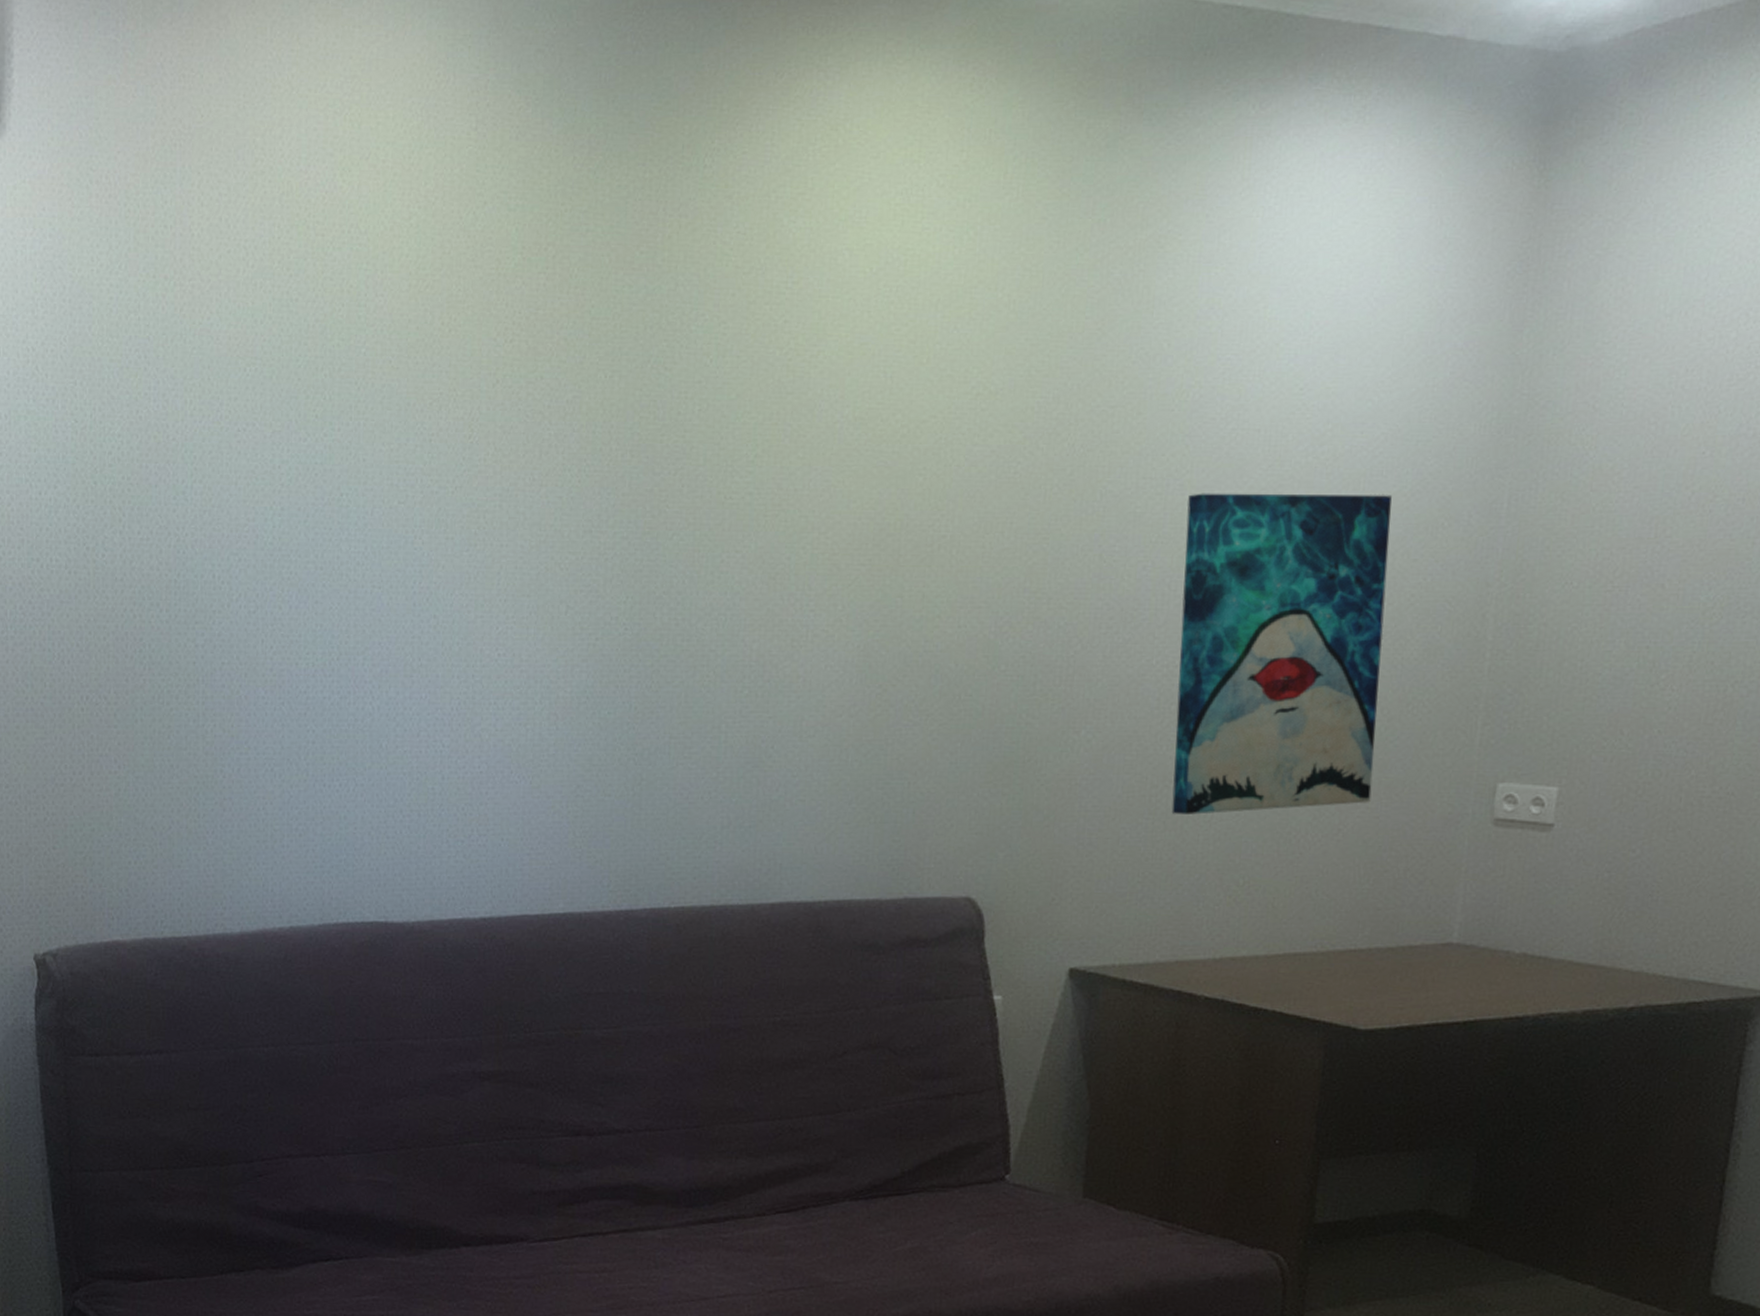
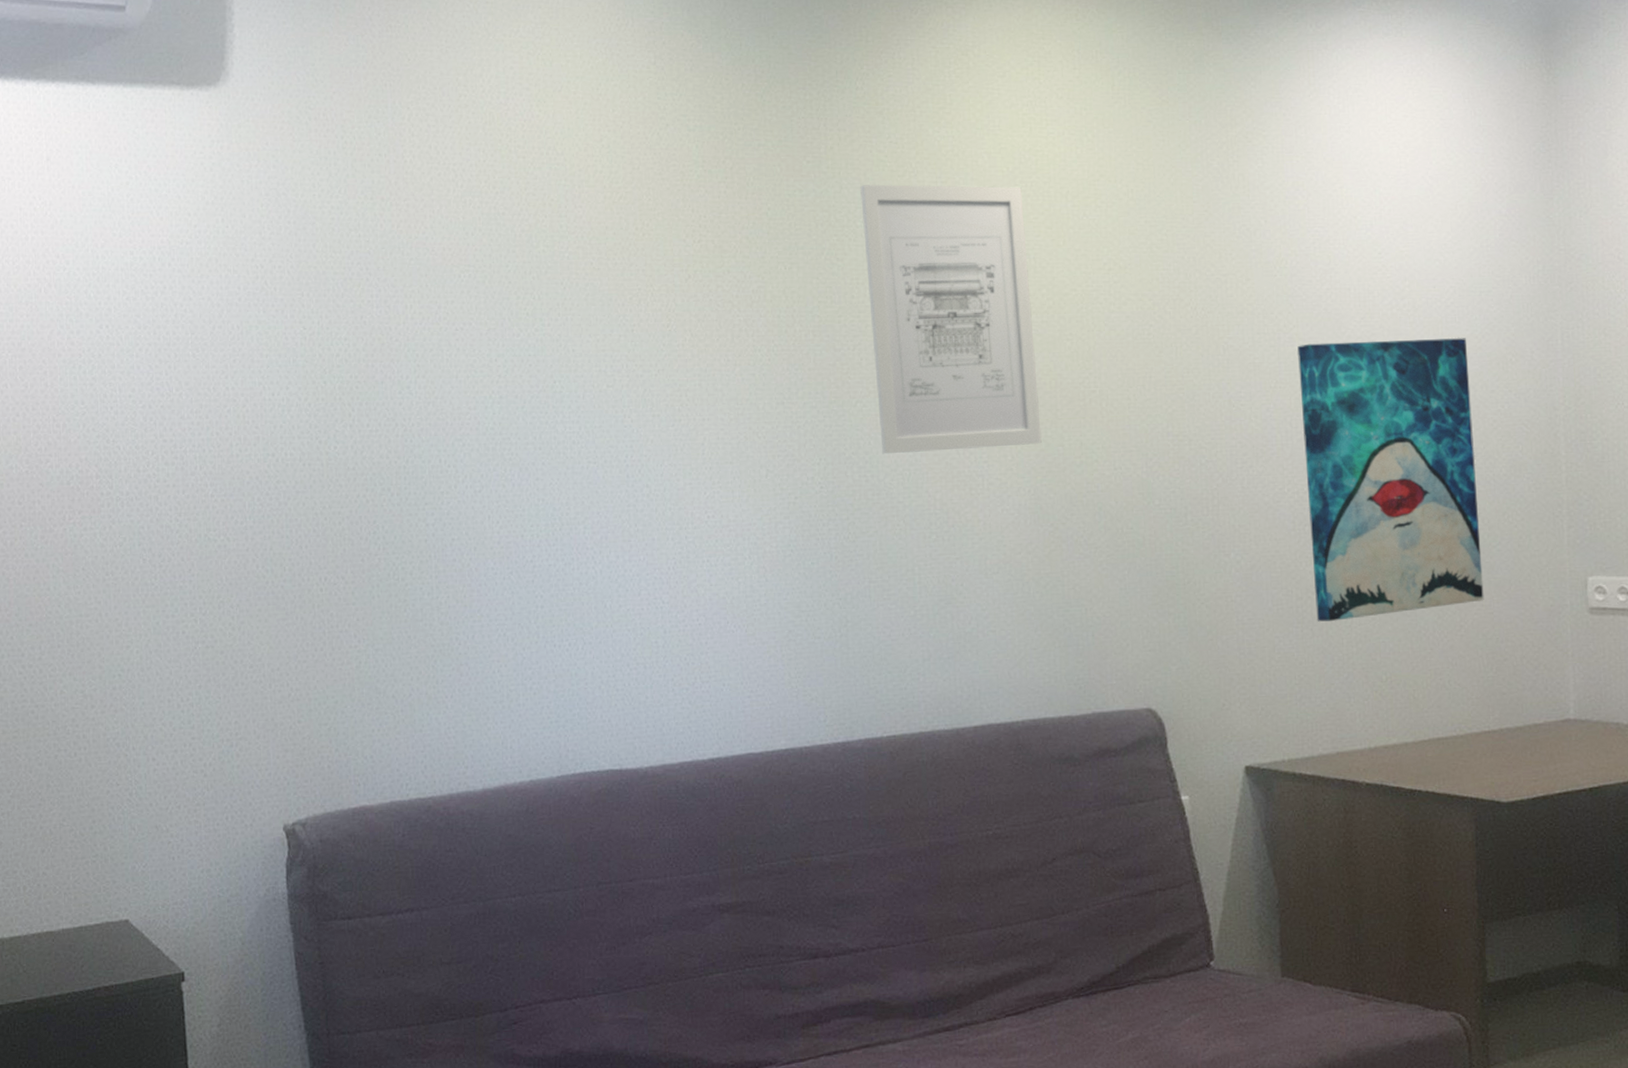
wall art: none [696,282,885,596] -> present [860,184,1042,455]

